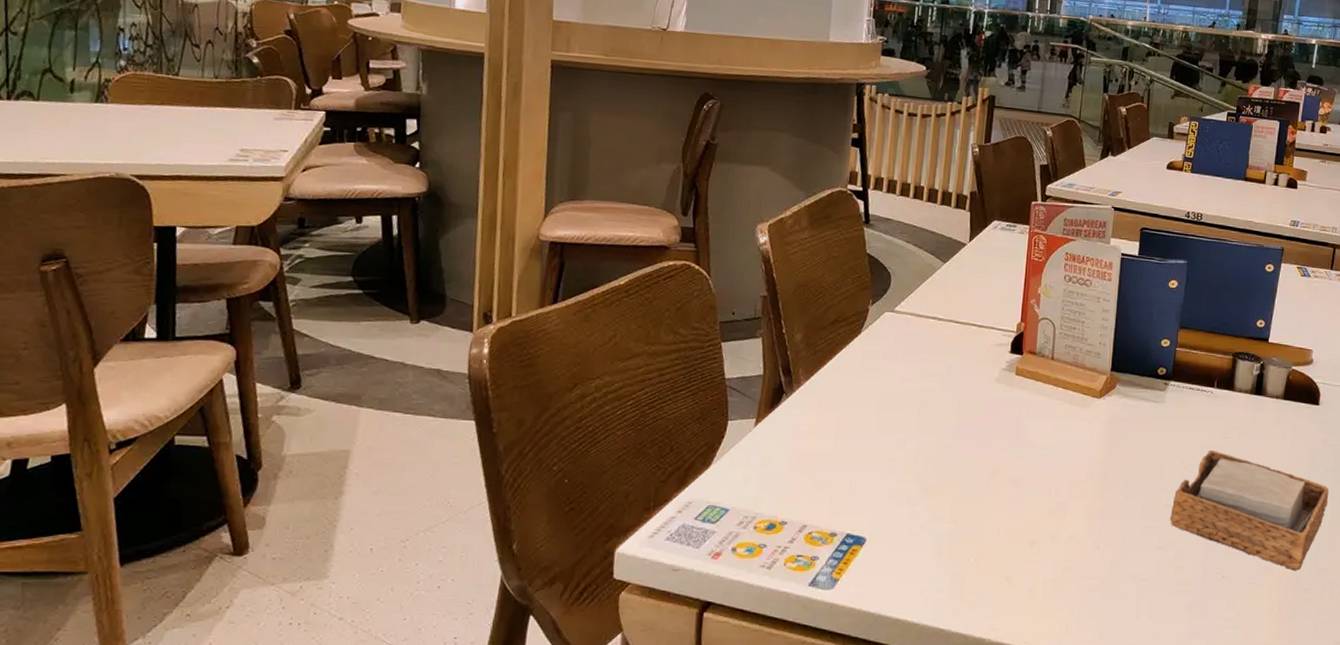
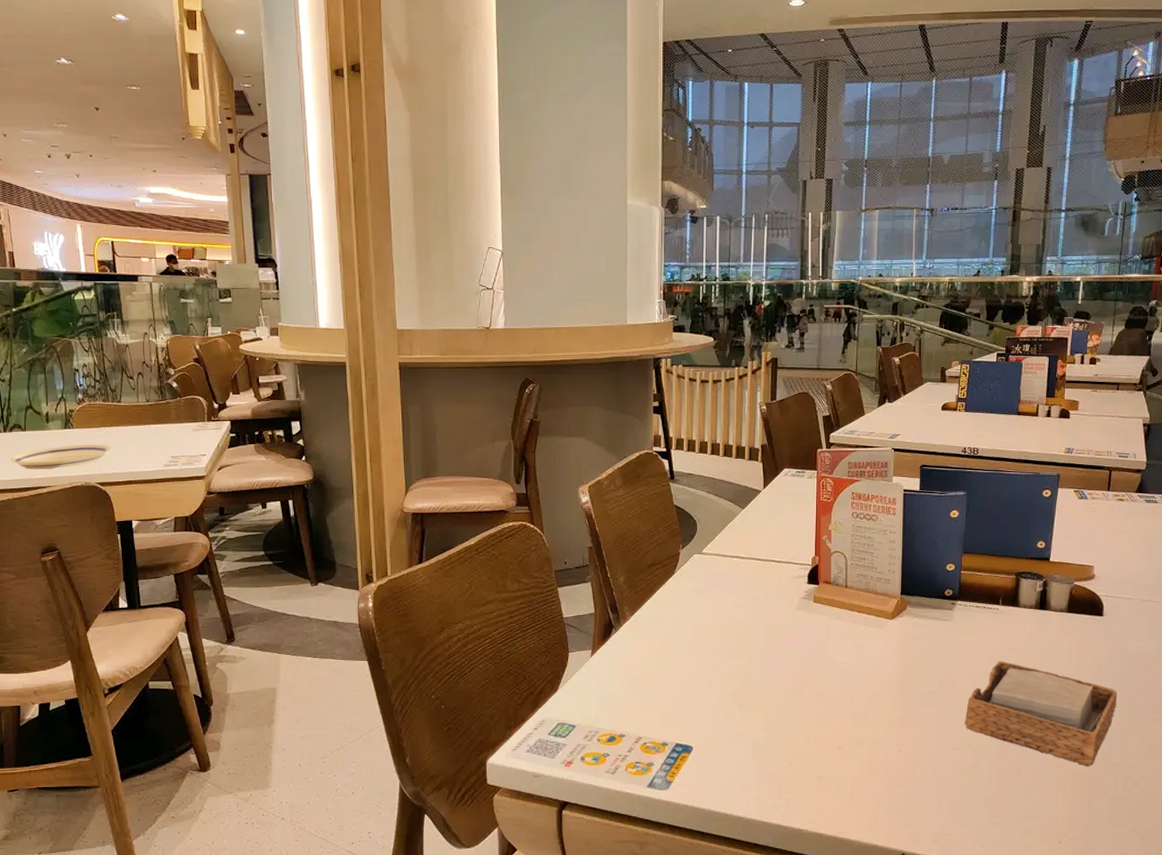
plate: none [11,124,158,153] -> present [10,444,111,470]

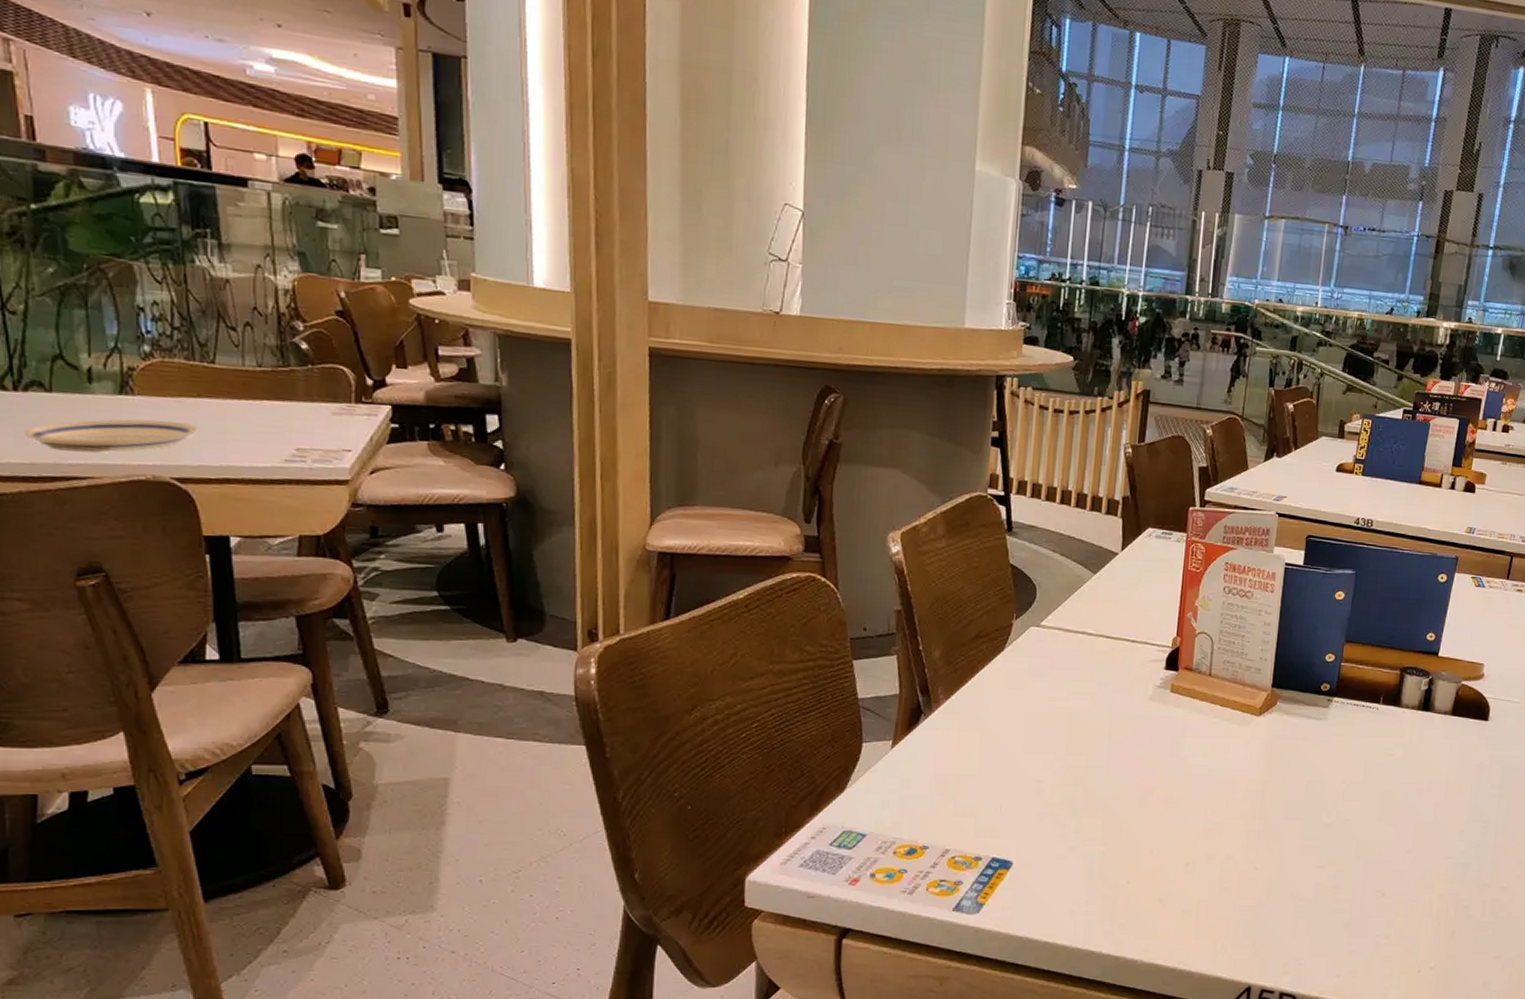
napkin holder: present [965,660,1118,766] -> none [1330,767,1495,888]

